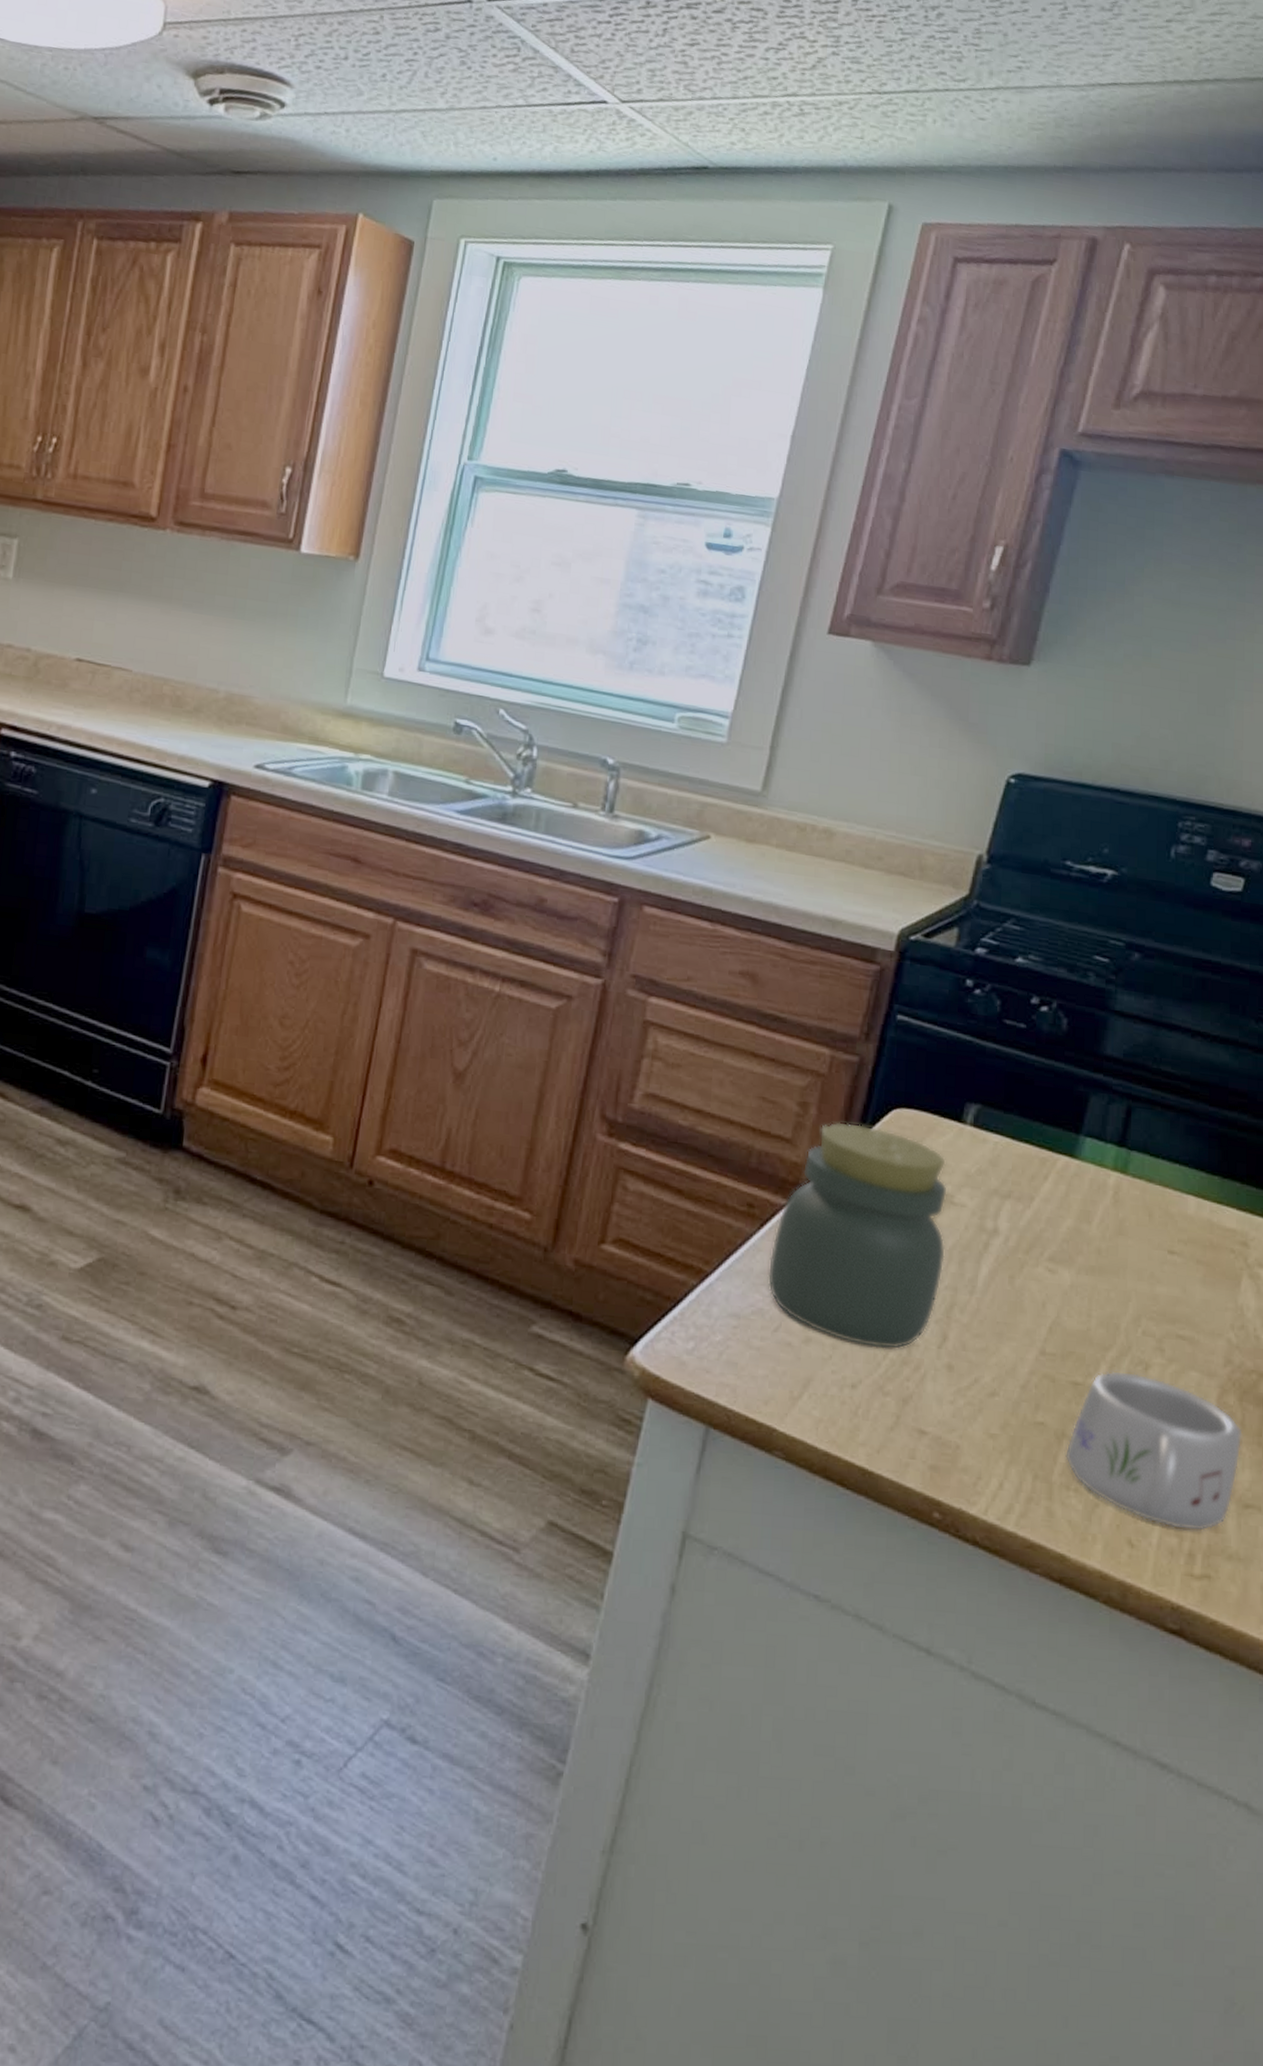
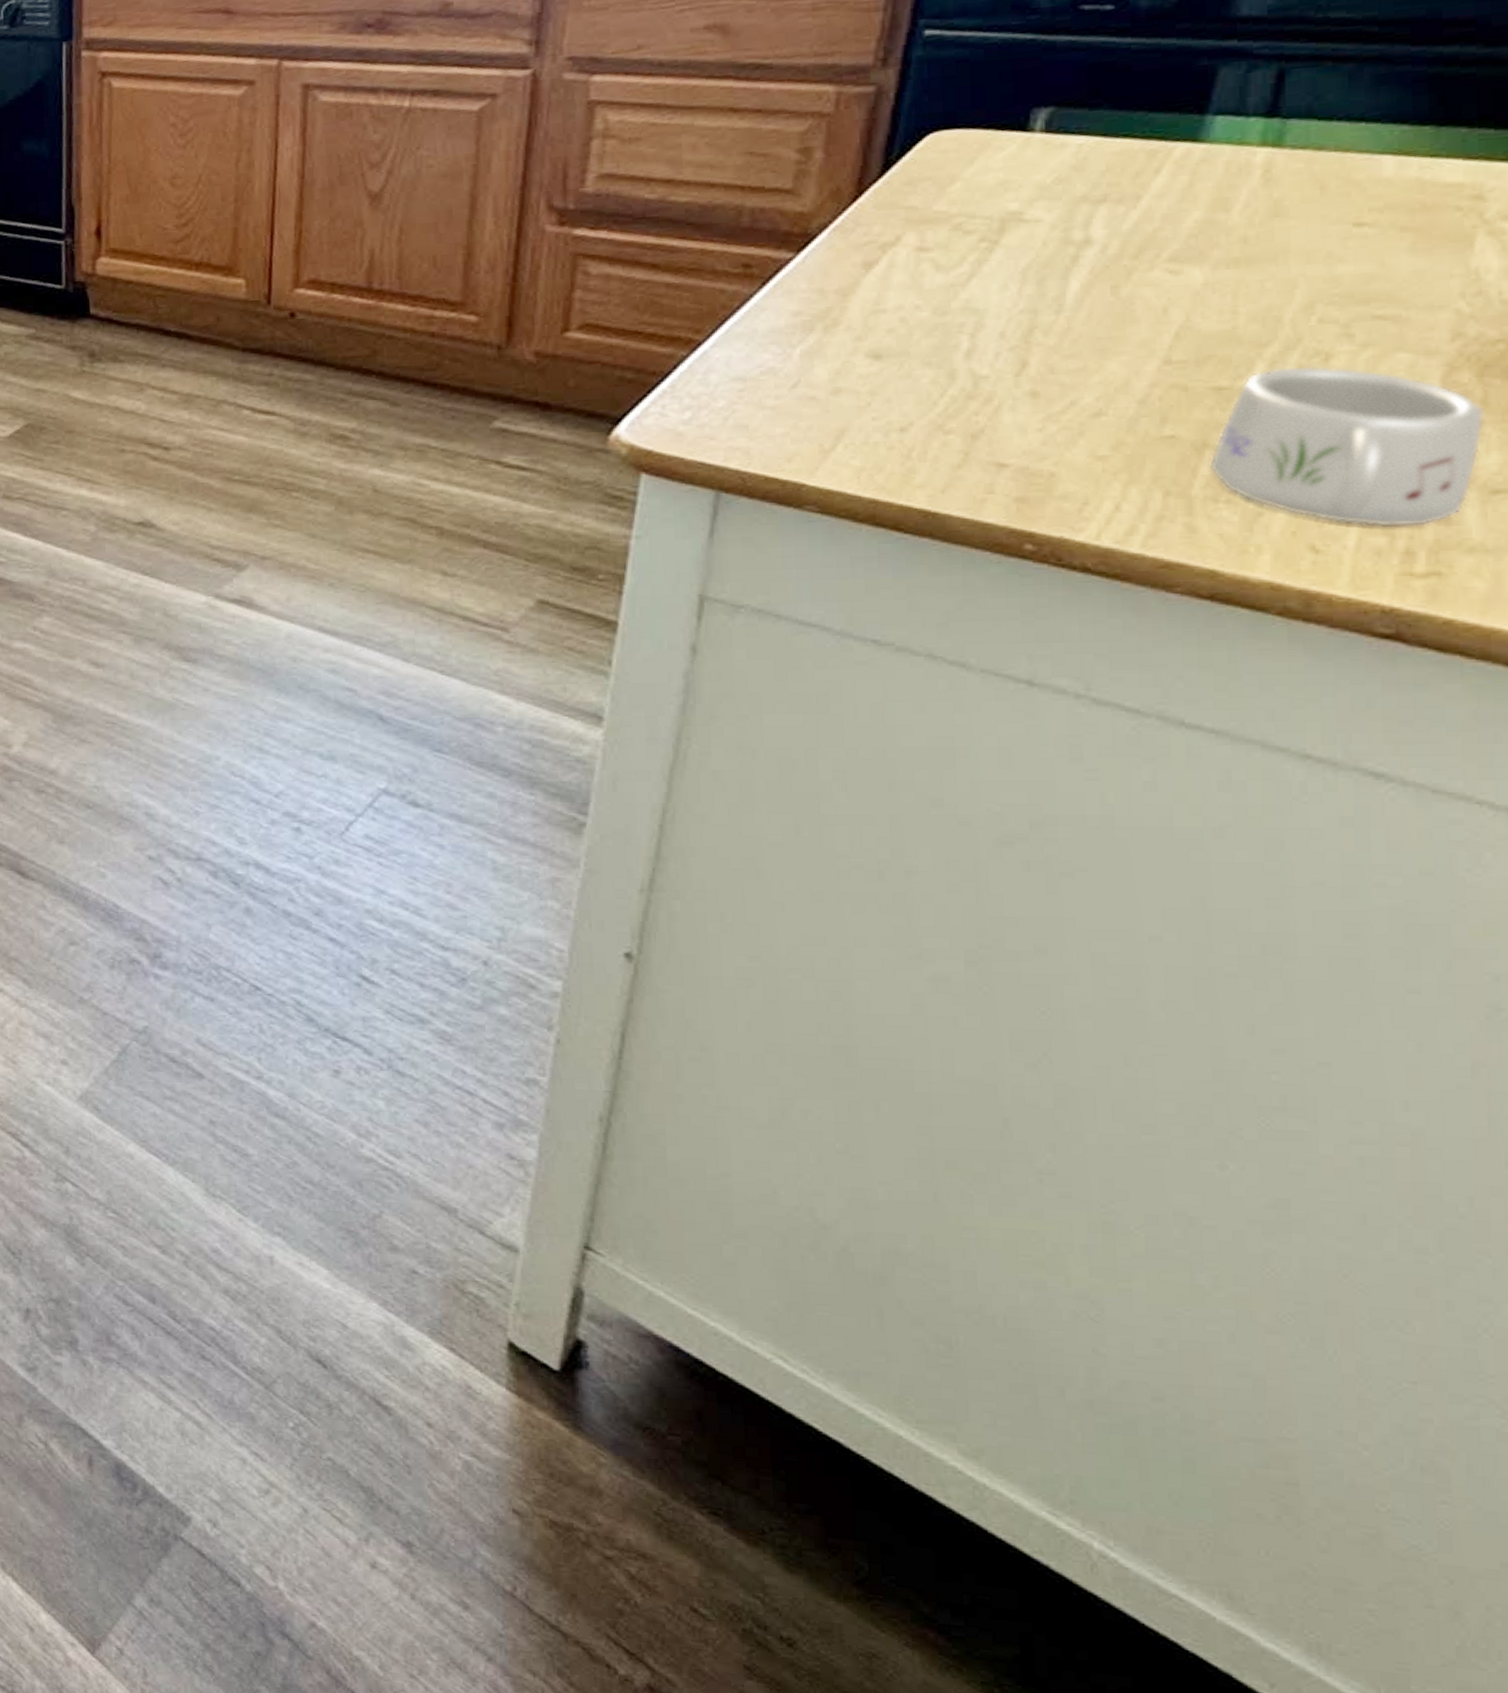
jar: present [767,1122,947,1350] -> none [776,157,1017,388]

